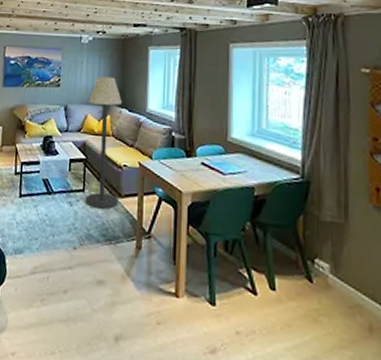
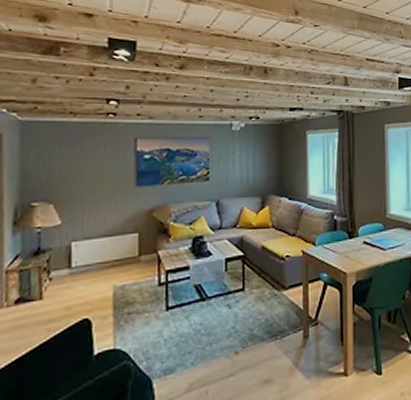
floor lamp: present [85,76,122,209] -> none [244,165,283,306]

